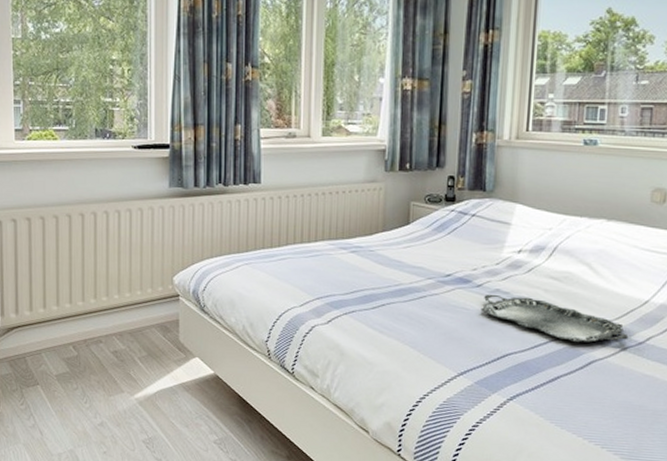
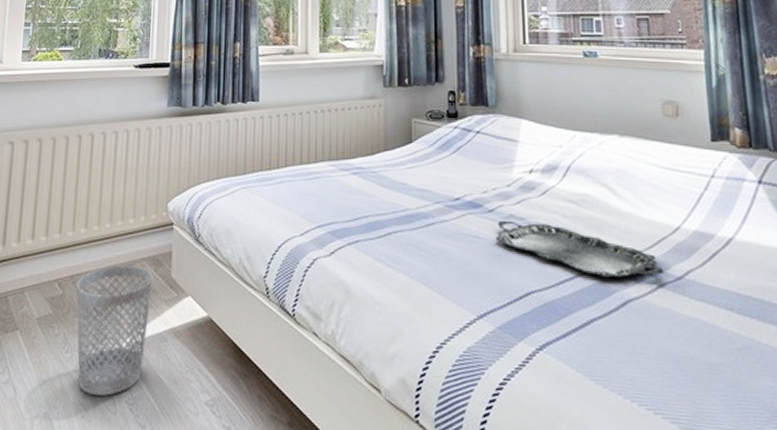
wastebasket: none [90,331,162,437] -> present [76,265,153,396]

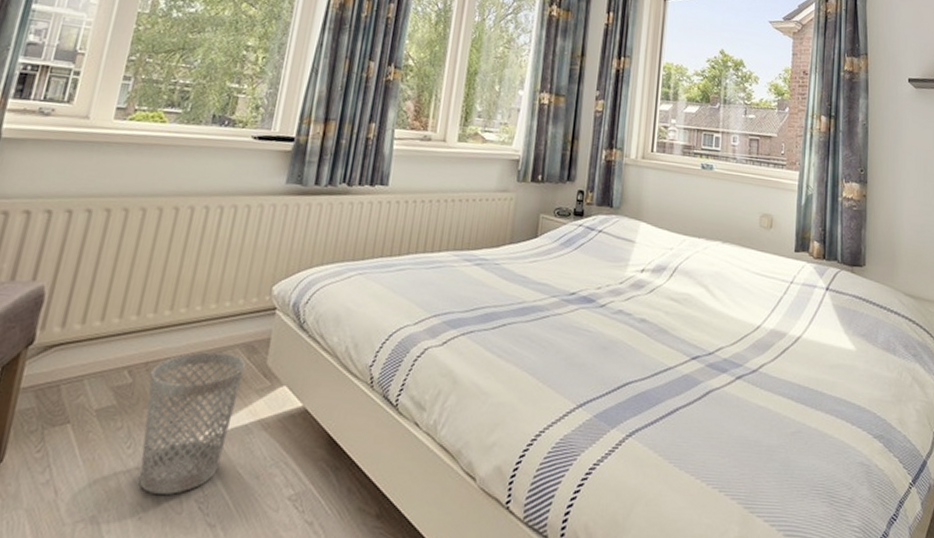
serving tray: present [495,220,664,278] -> none [603,315,743,371]

